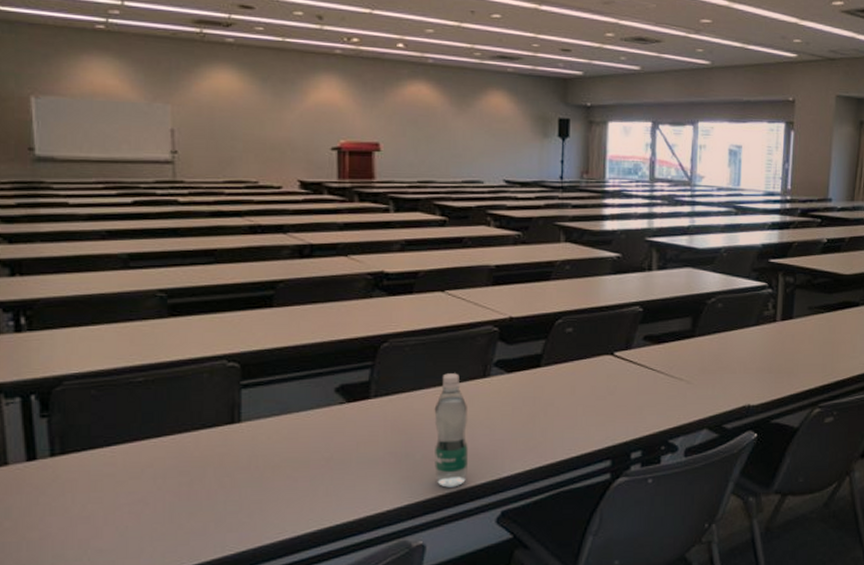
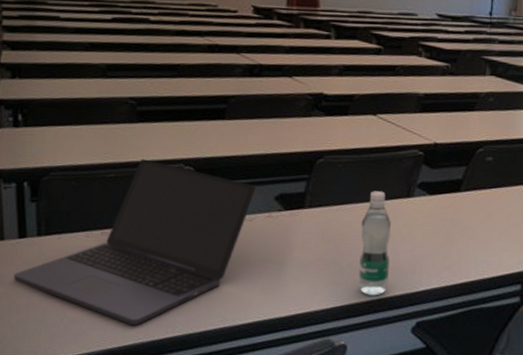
laptop: none [21,358,314,549] -> present [13,159,257,326]

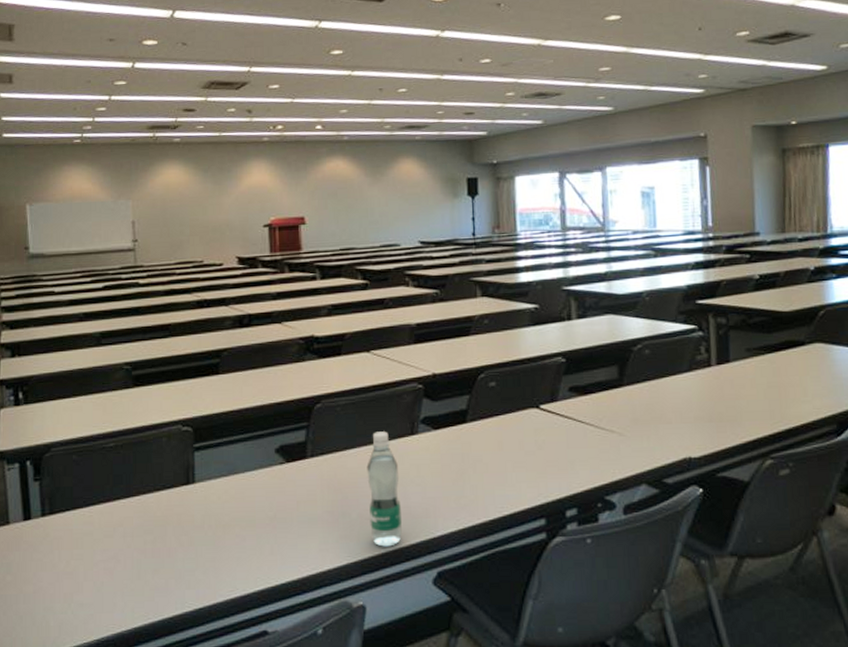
laptop: present [13,159,257,326] -> none [19,424,257,605]

